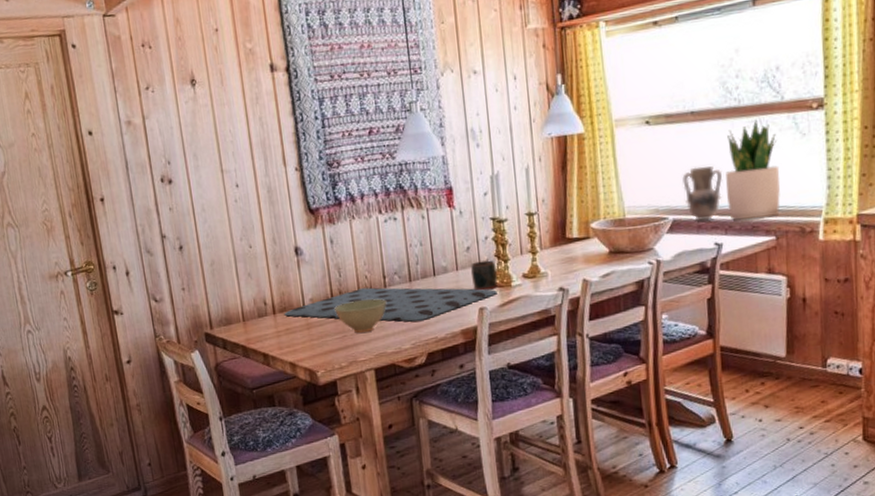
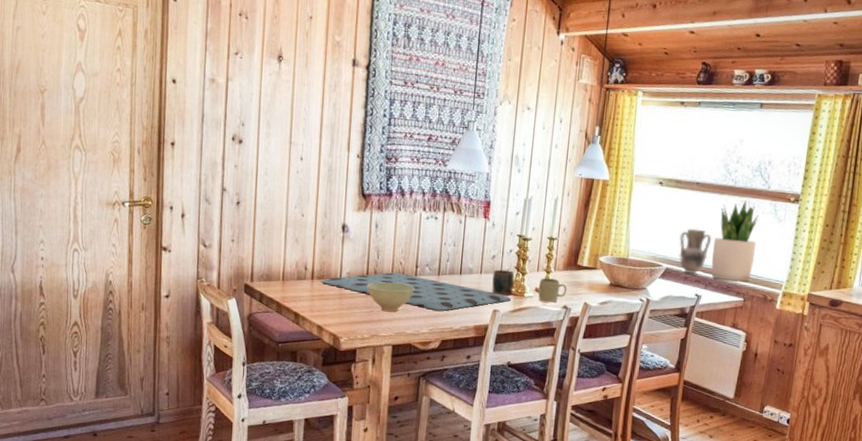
mug: none [525,259,560,289] -> present [538,278,567,303]

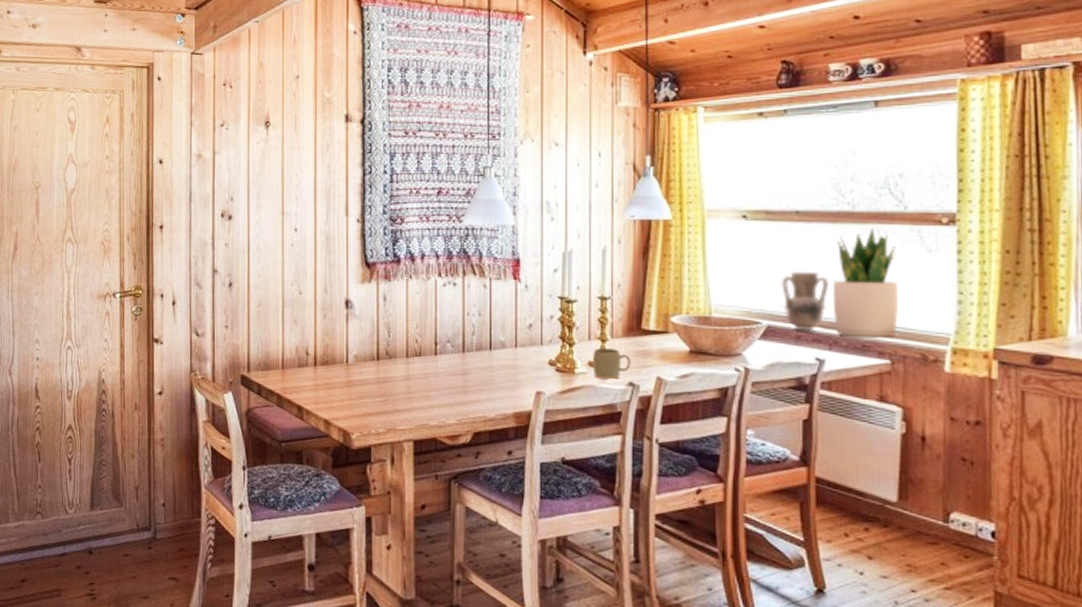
placemat: present [321,272,511,311] -> none [325,352,558,396]
bowl: present [367,282,415,312] -> none [379,364,436,400]
mug: present [491,269,515,296] -> none [530,341,559,374]

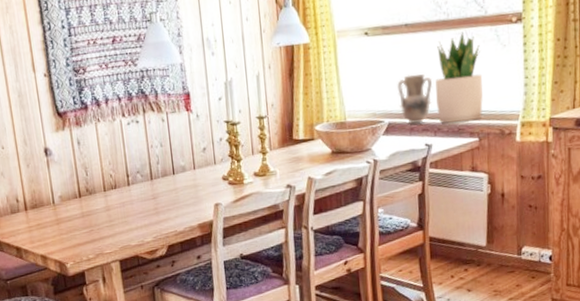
mug: present [592,348,631,380] -> none [256,159,288,186]

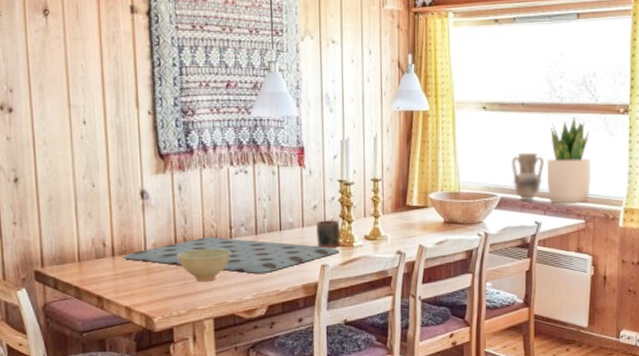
placemat: none [35,185,231,217] -> present [123,237,339,274]
bowl: none [82,195,130,228] -> present [177,248,232,282]
mug: none [207,160,231,188] -> present [315,220,340,249]

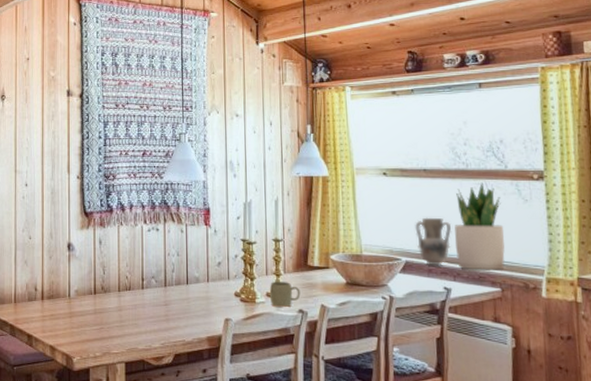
placemat: present [123,237,339,274] -> none [51,287,242,323]
bowl: present [177,248,232,282] -> none [96,298,143,328]
mug: present [315,220,340,249] -> none [220,276,243,303]
mug: none [367,223,399,251] -> present [269,282,301,308]

